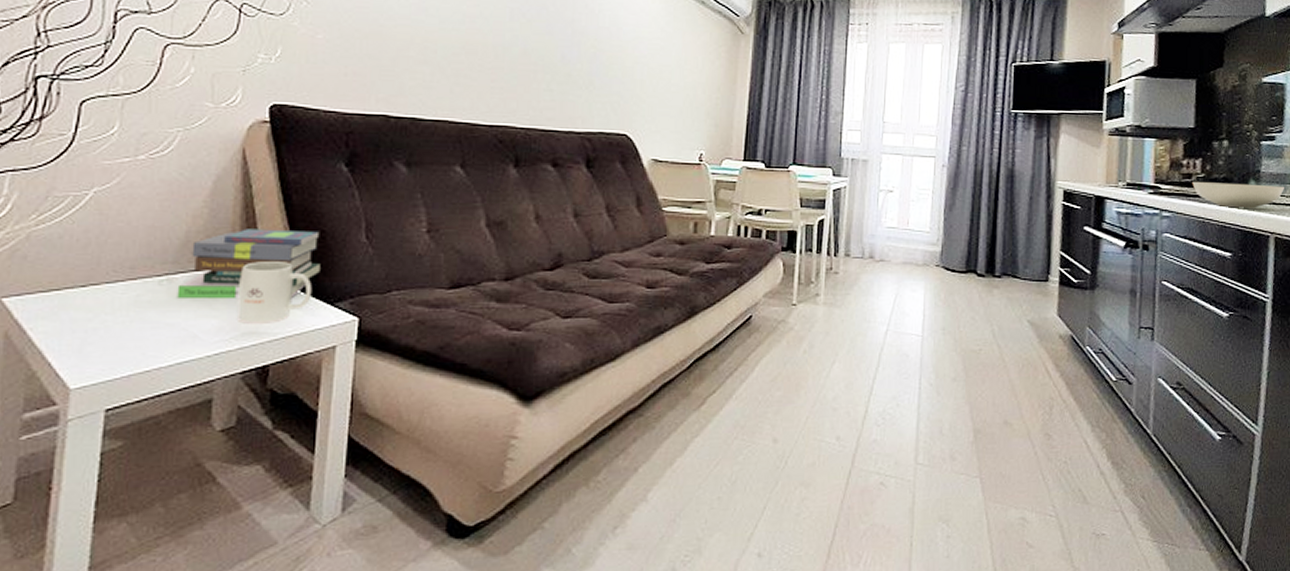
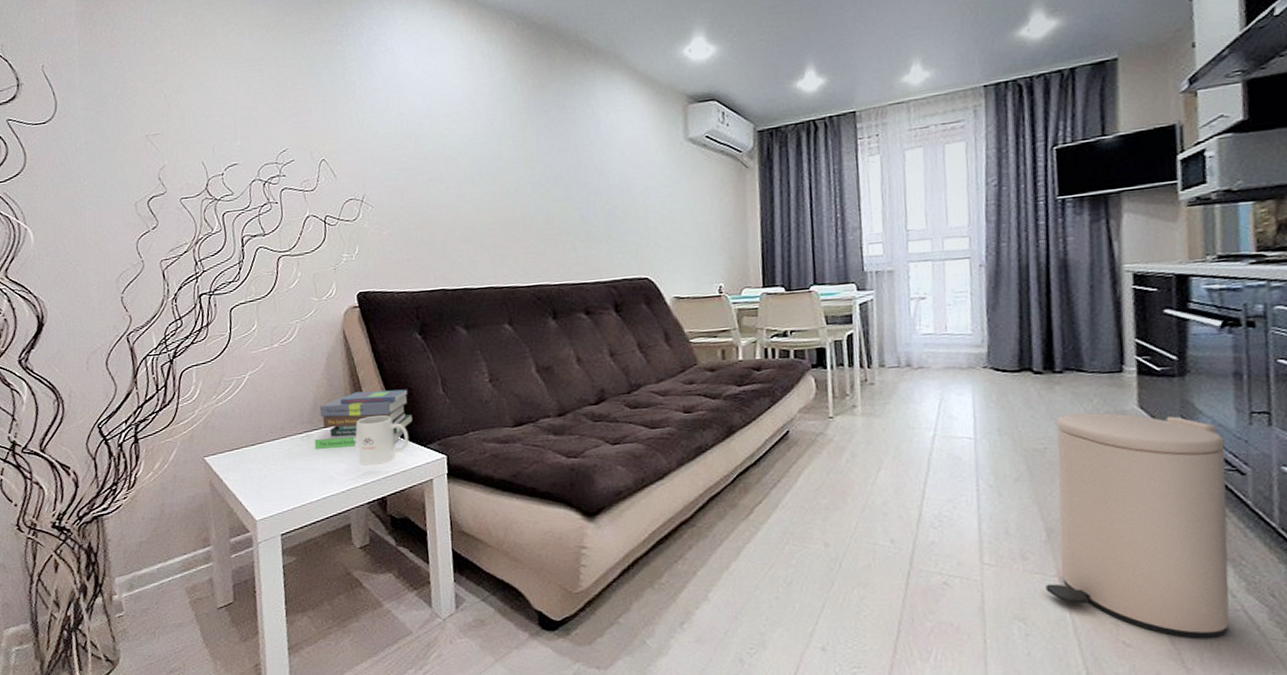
pedal bin: none [968,317,1119,538] -> present [1045,412,1230,638]

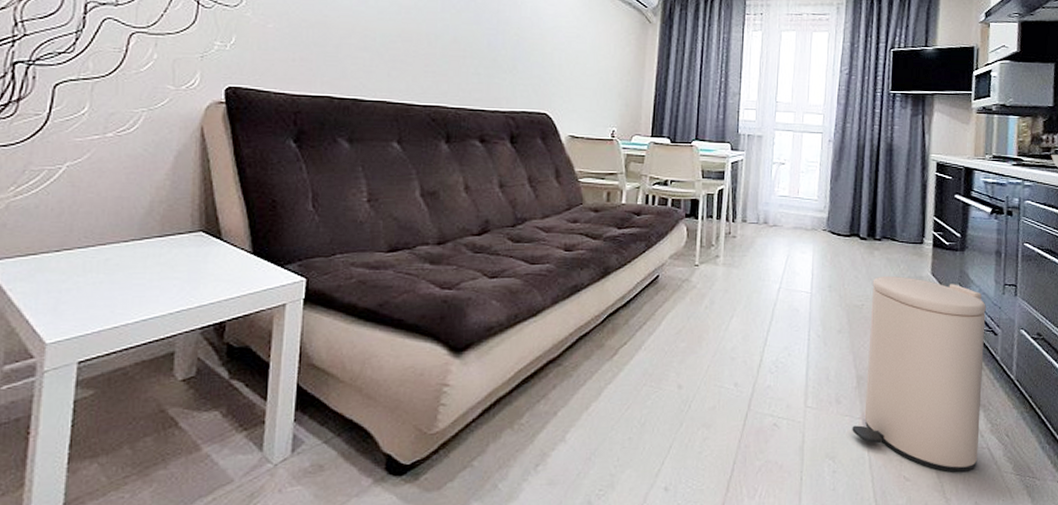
books: present [314,389,413,449] -> none [142,199,272,263]
mug: present [355,415,409,467] -> none [196,228,264,286]

